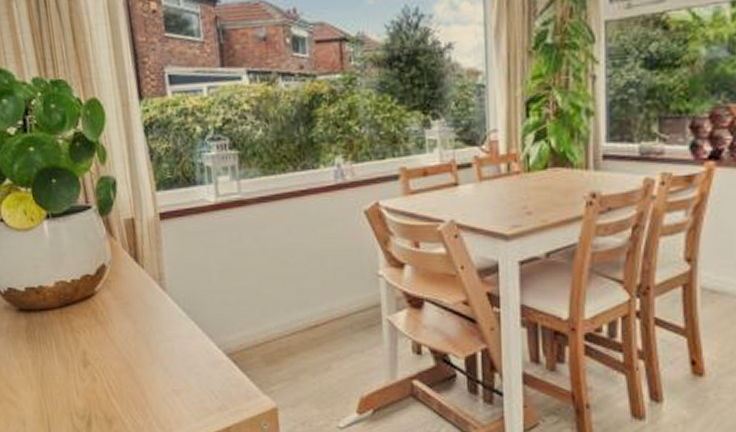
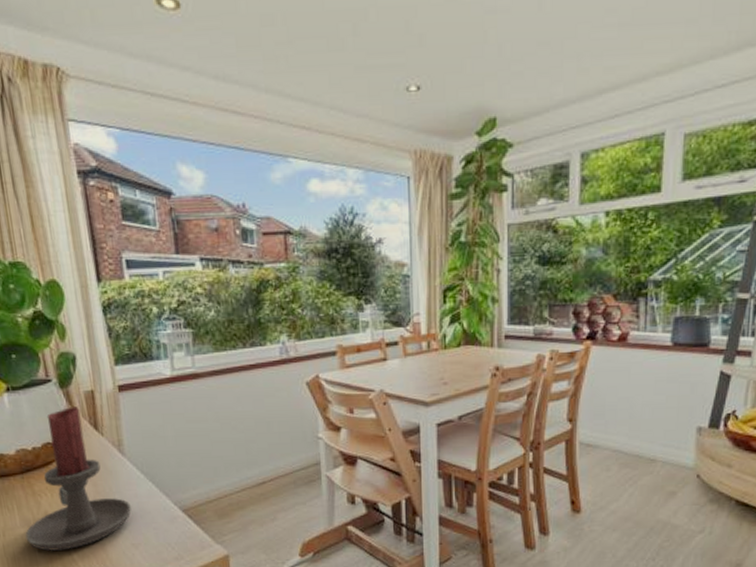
candle holder: none [63,236,172,394] -> present [25,407,131,551]

